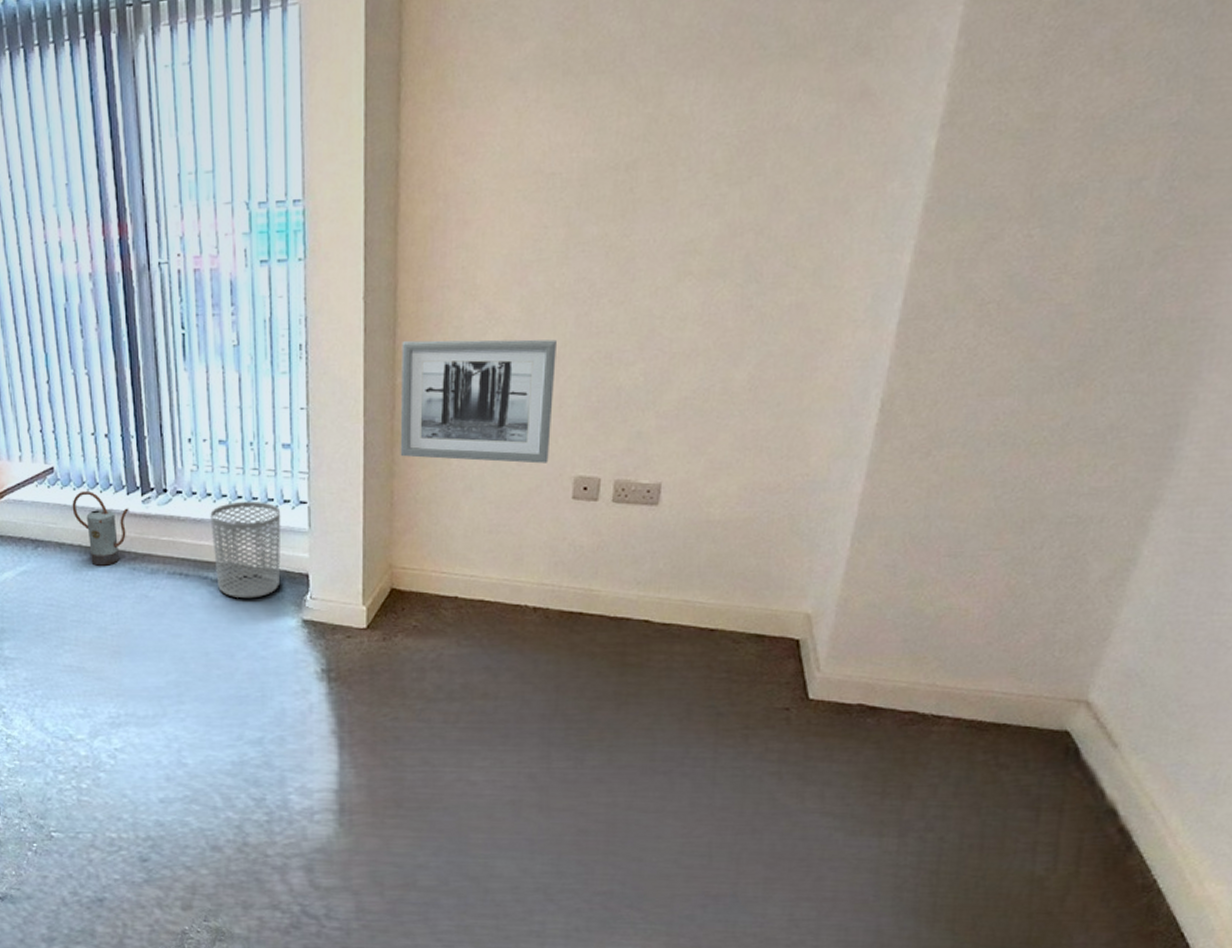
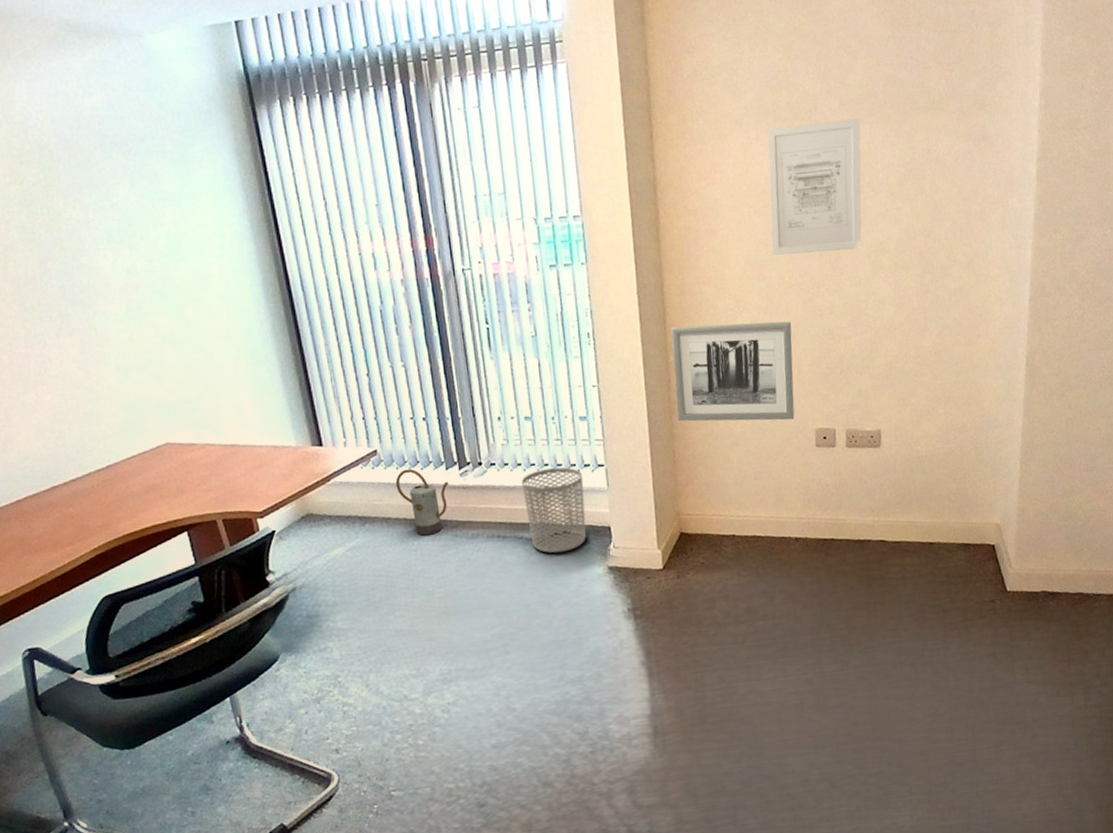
wall art: none [541,71,682,255] -> present [767,118,862,255]

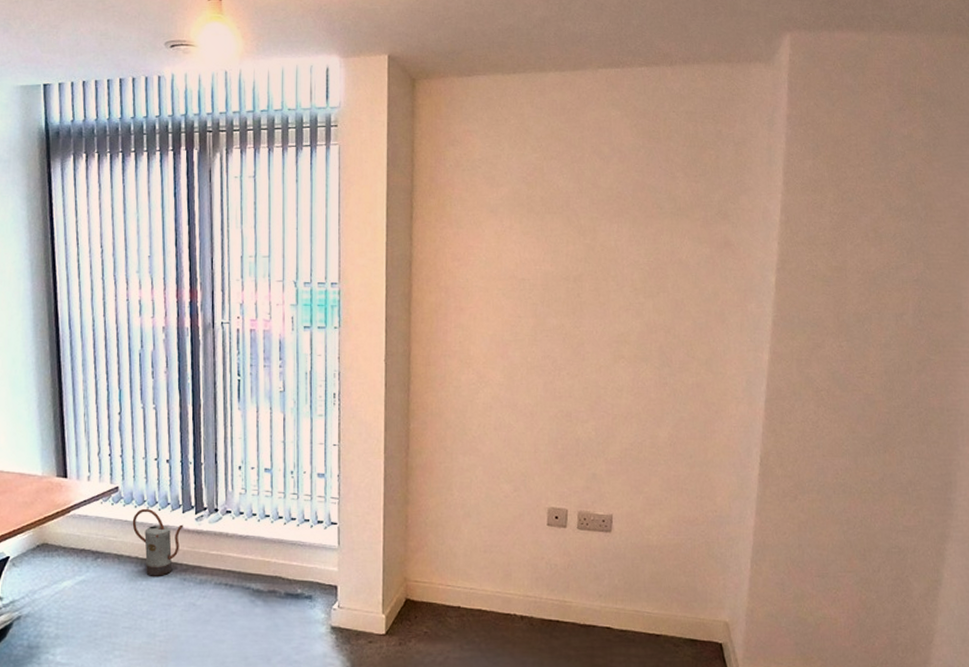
waste bin: present [521,467,586,553] -> none [254,521,315,607]
wall art: present [671,321,795,422] -> none [413,395,531,496]
wall art: present [767,118,862,255] -> none [517,217,609,338]

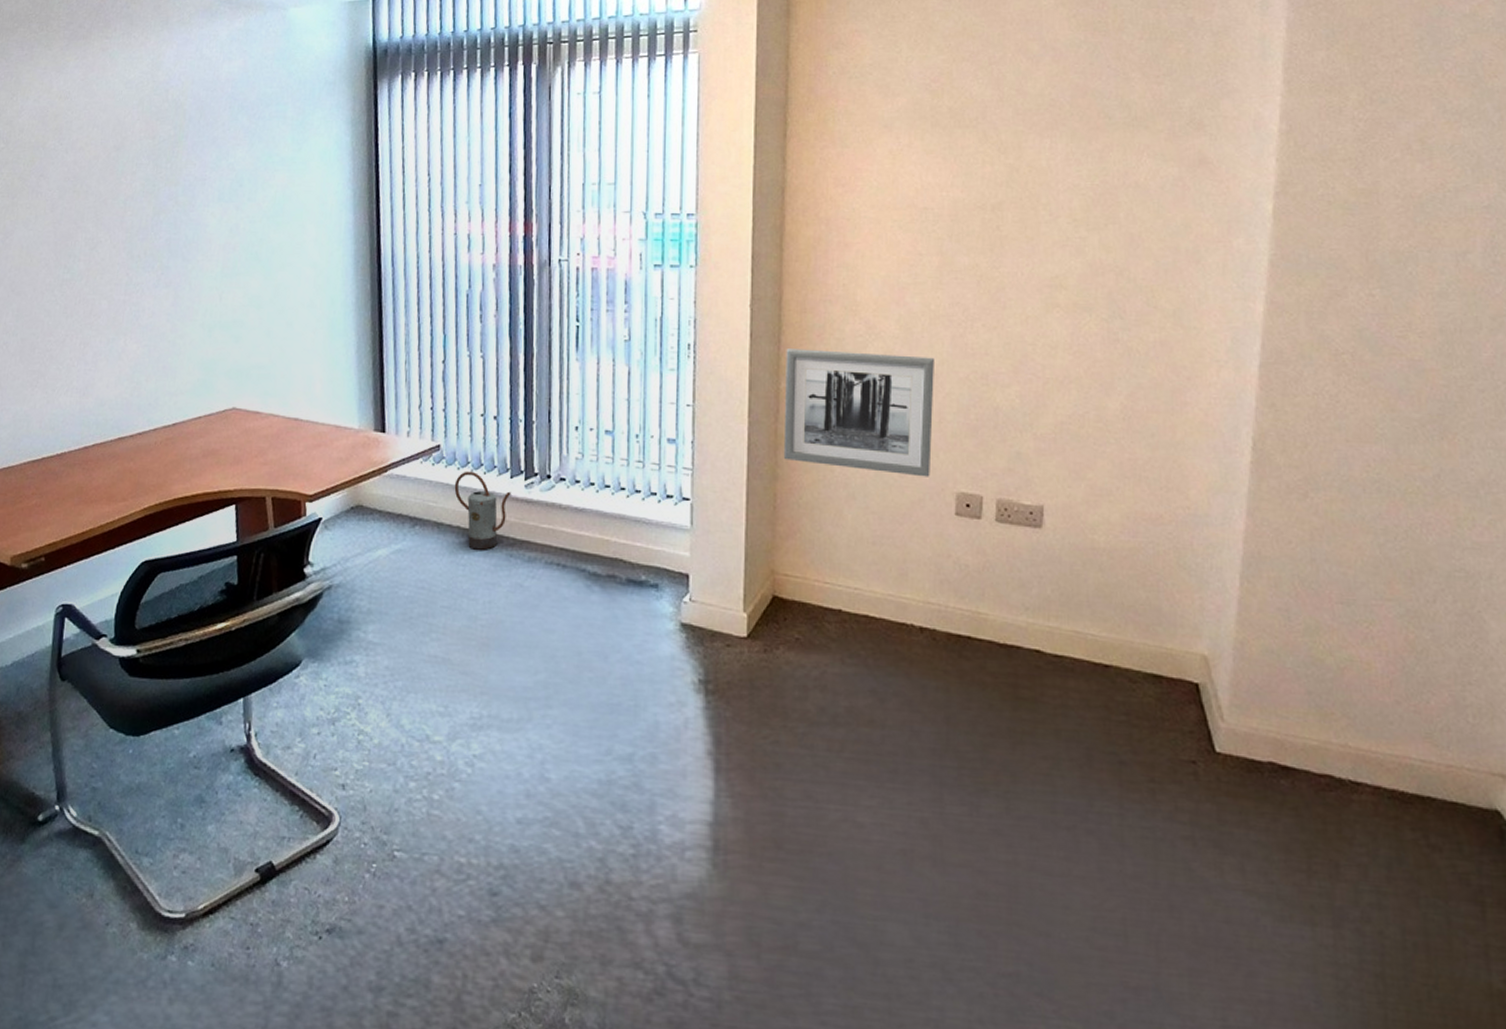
wall art: none [413,395,531,496] -> present [783,349,934,477]

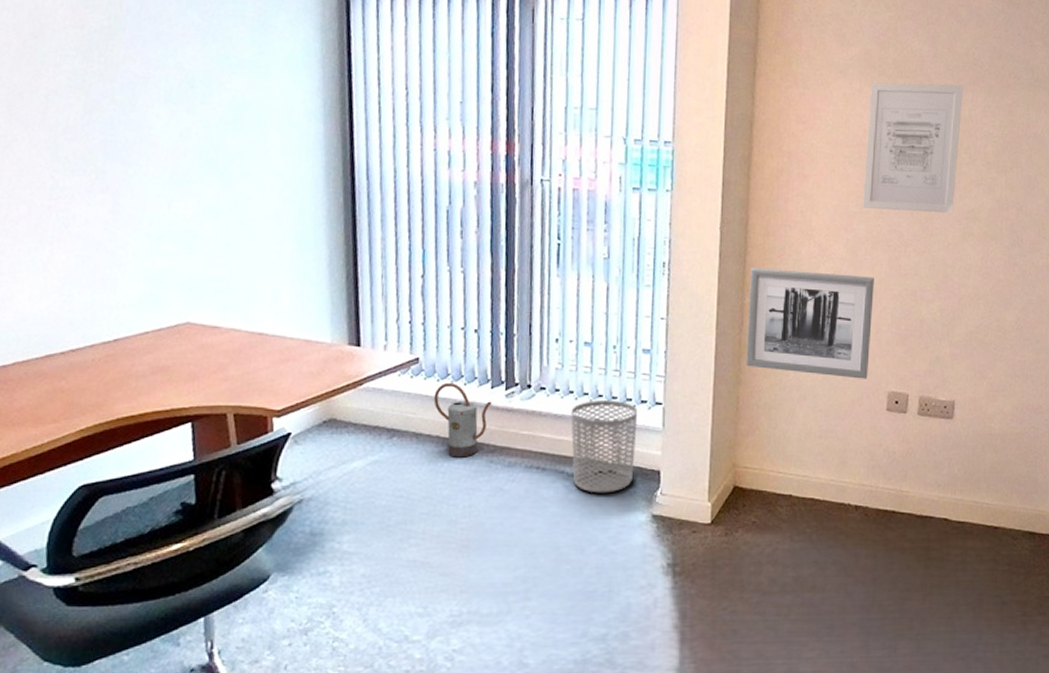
waste bin: none [592,493,664,596] -> present [571,399,638,493]
wall art: none [916,131,1038,282] -> present [862,82,963,214]

